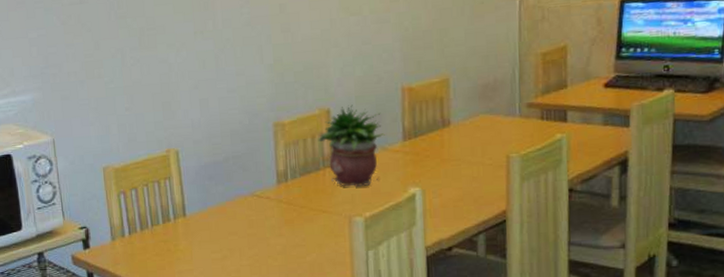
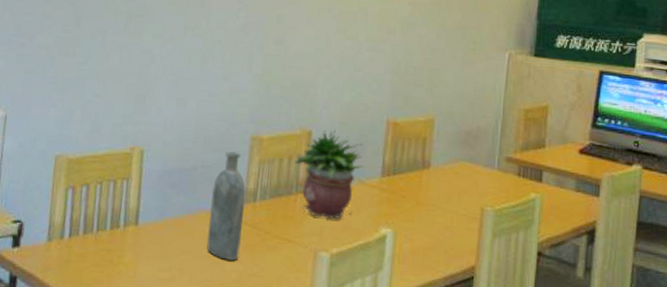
bottle: none [246,139,280,237] -> present [207,151,246,262]

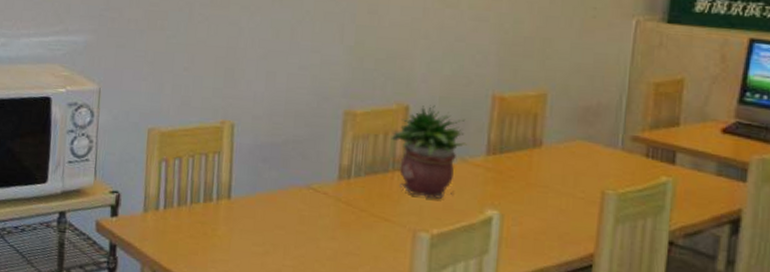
bottle: present [207,151,246,262] -> none [300,126,340,239]

